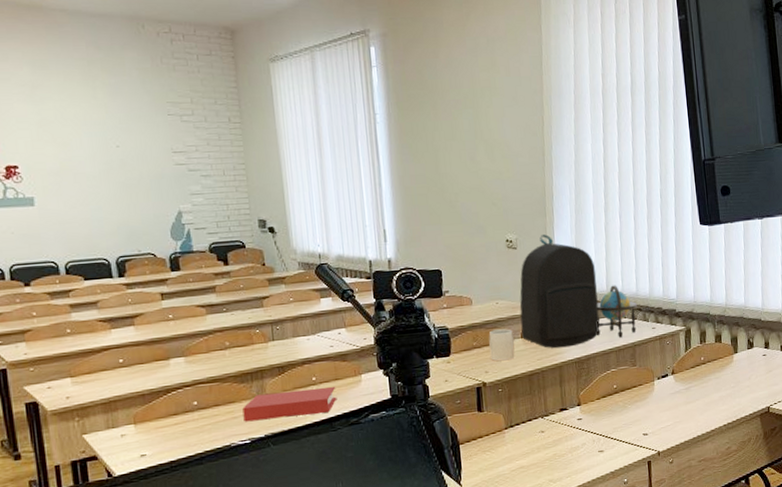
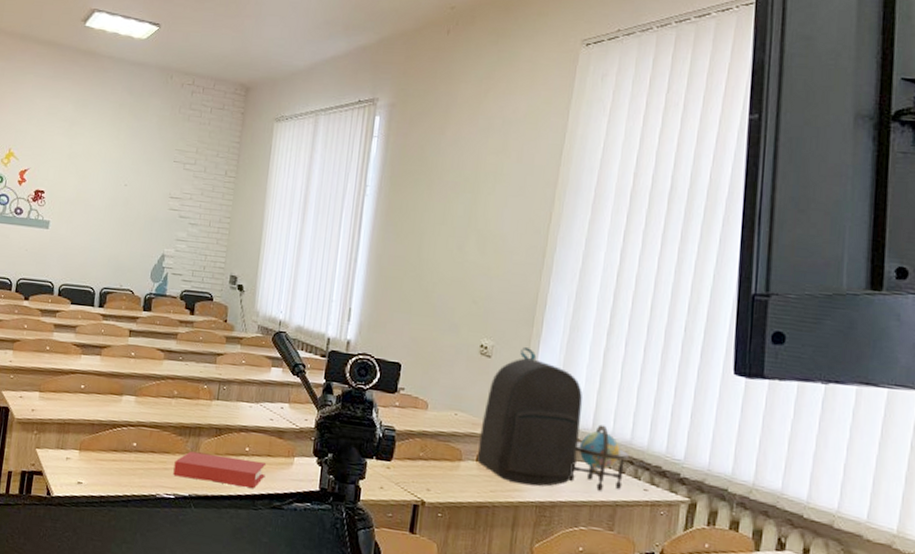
mug: present [488,328,515,362] -> none [436,443,469,484]

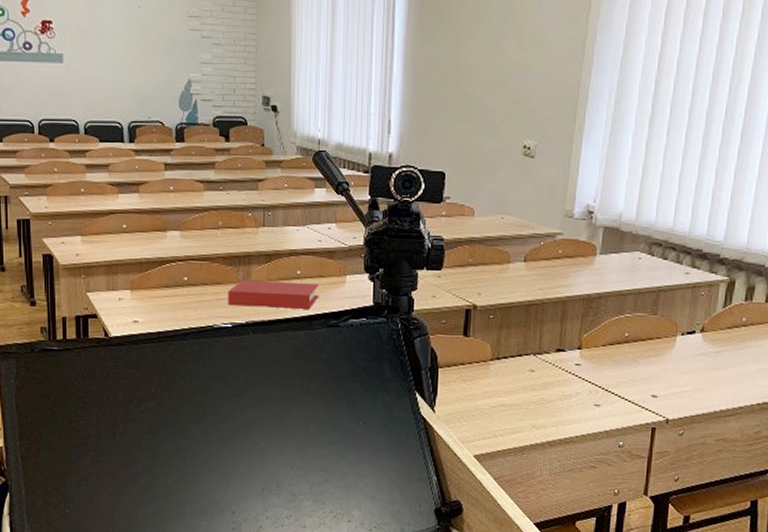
backpack: present [477,347,583,487] -> none [525,144,626,280]
globe: present [568,424,630,491] -> none [613,214,672,279]

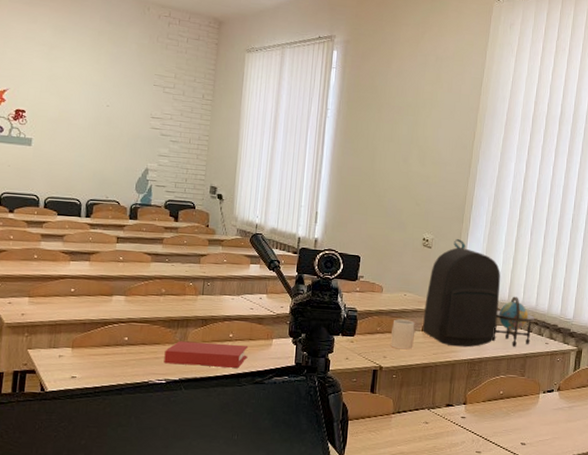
mug: none [485,248,517,285] -> present [390,319,416,350]
backpack: none [525,144,626,280] -> present [423,239,501,347]
globe: none [613,214,672,279] -> present [491,296,535,347]

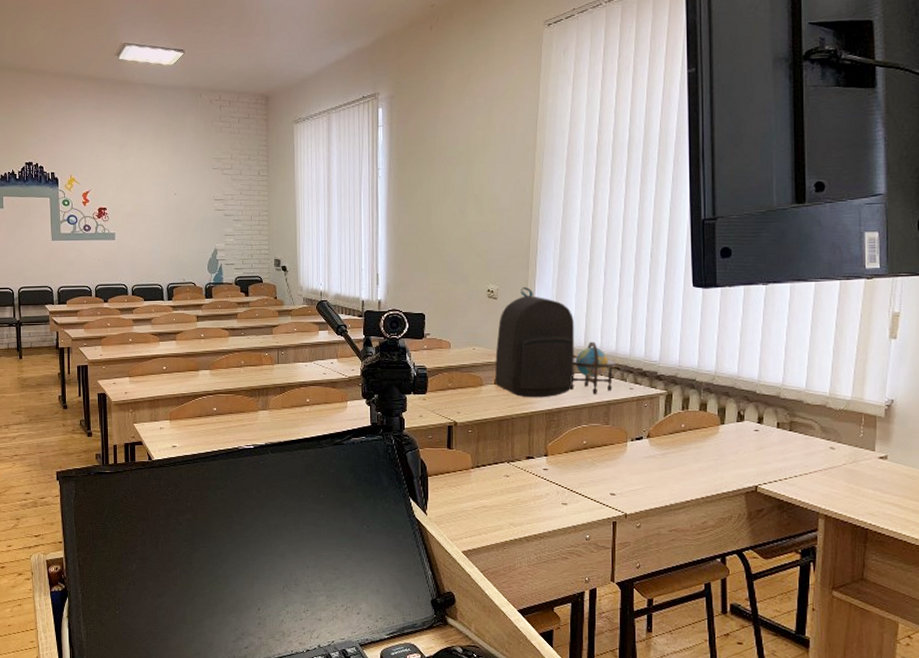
book: present [164,341,249,368] -> none [250,408,326,431]
mug: present [390,319,416,350] -> none [462,374,488,404]

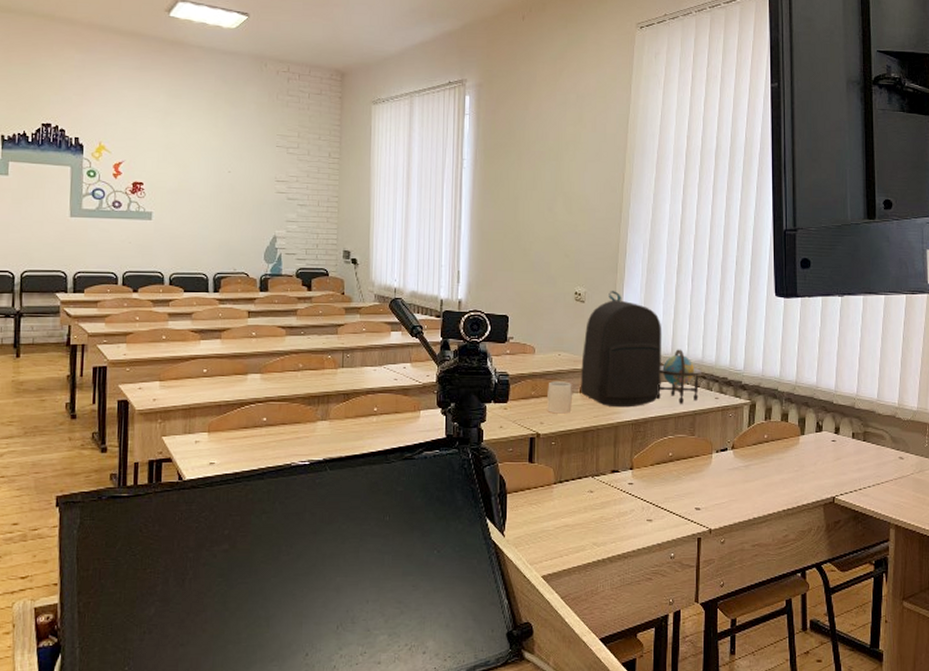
mug: none [462,374,488,404] -> present [546,381,573,414]

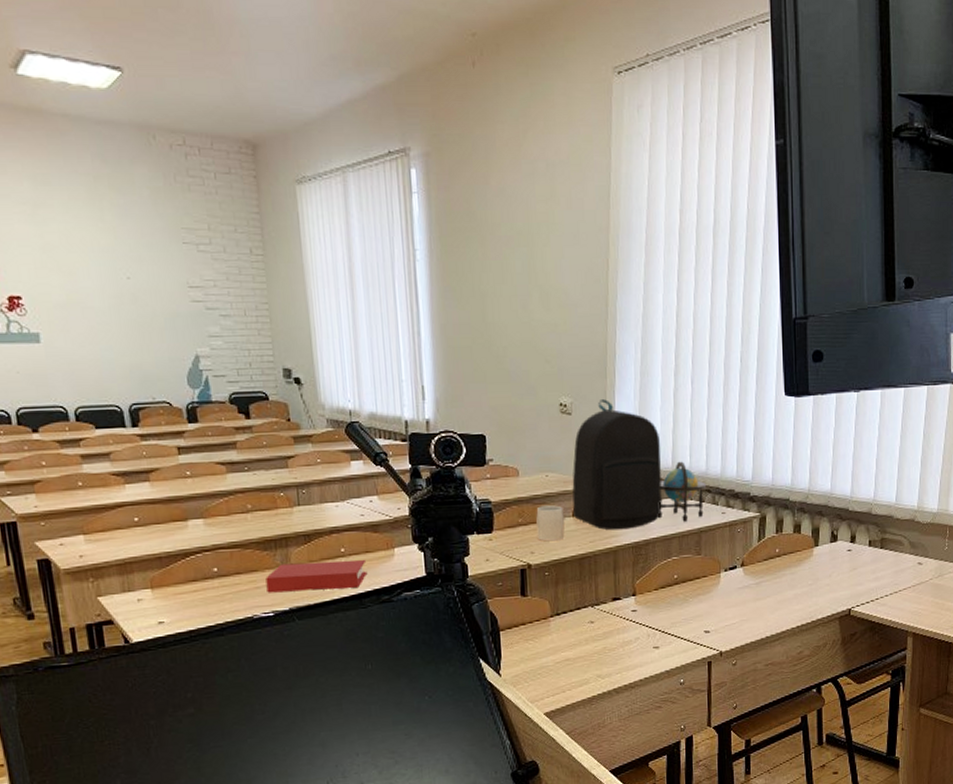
book: none [306,418,395,444] -> present [265,559,368,593]

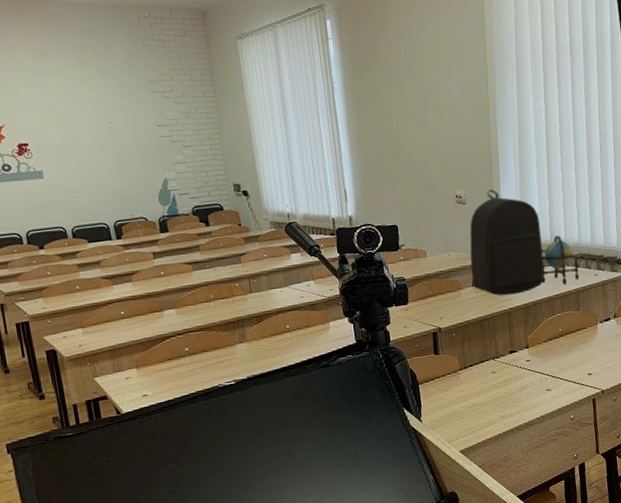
book: present [265,559,368,593] -> none [227,333,309,366]
mug: present [535,505,566,542] -> none [442,278,467,309]

